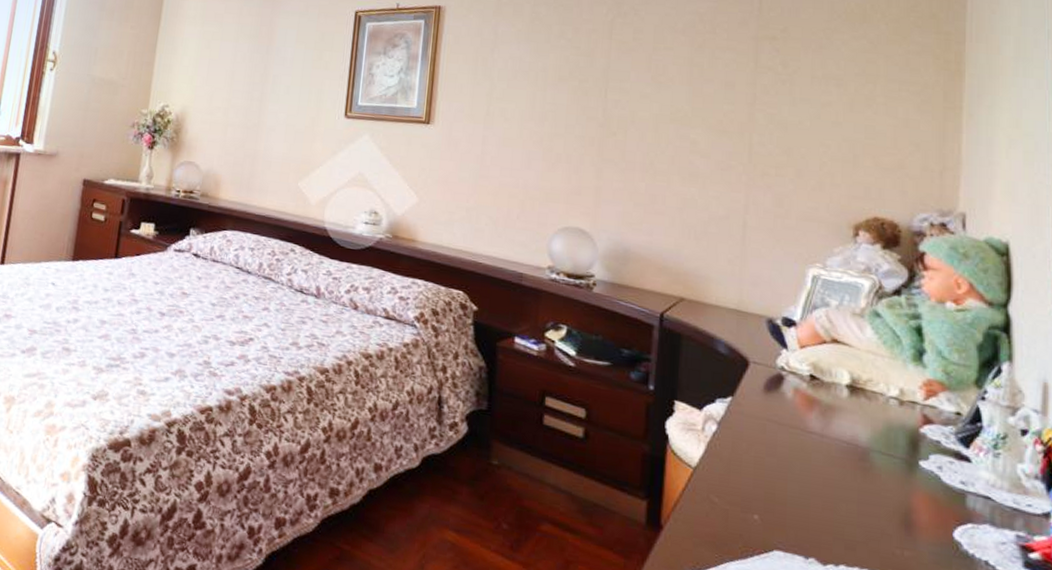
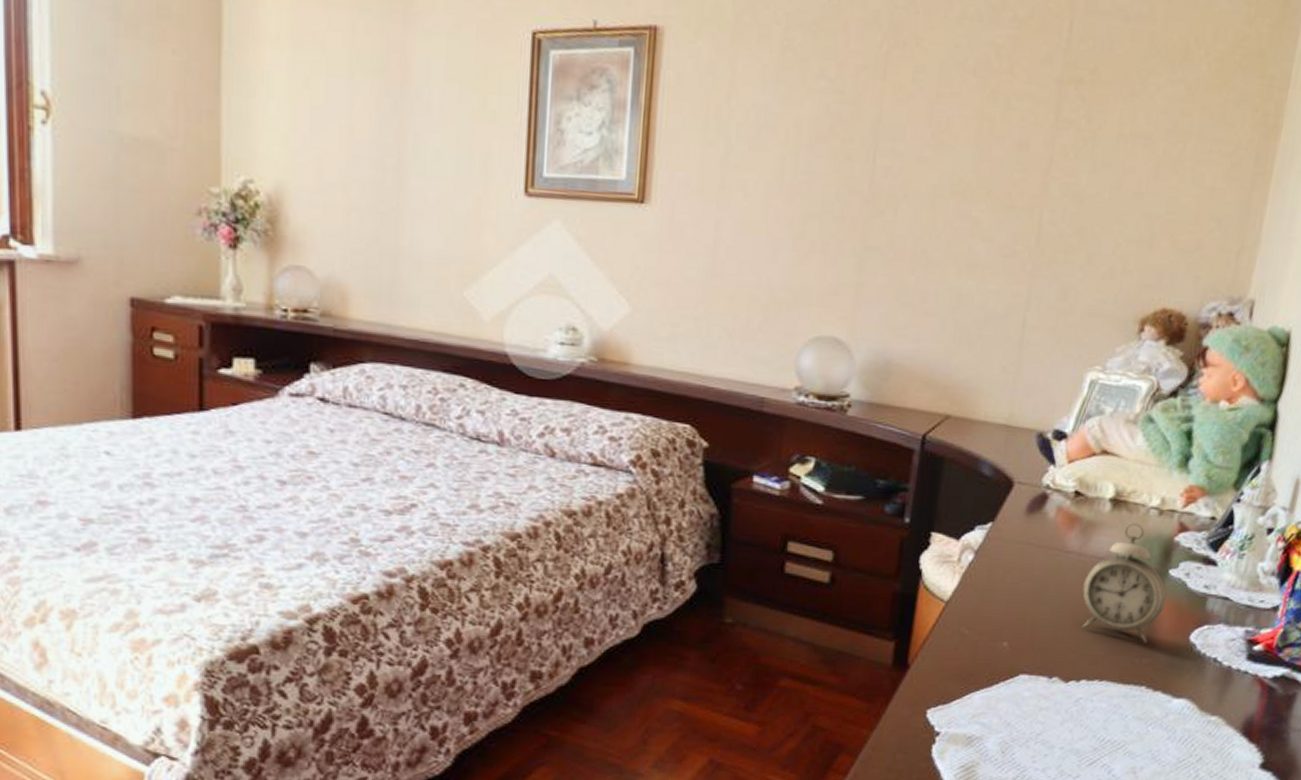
alarm clock: none [830,410,920,535] -> present [1082,523,1166,643]

